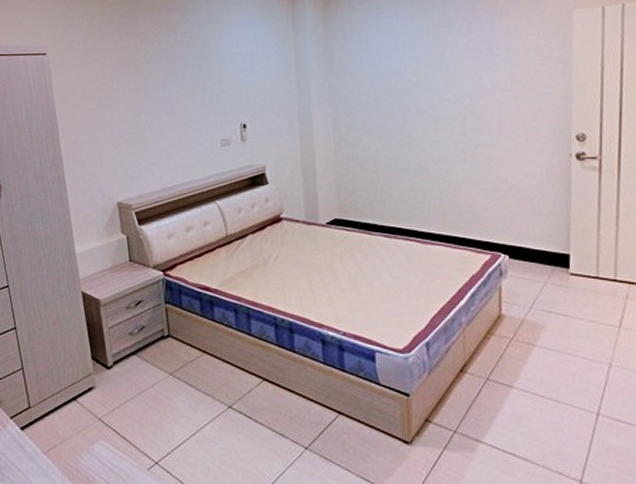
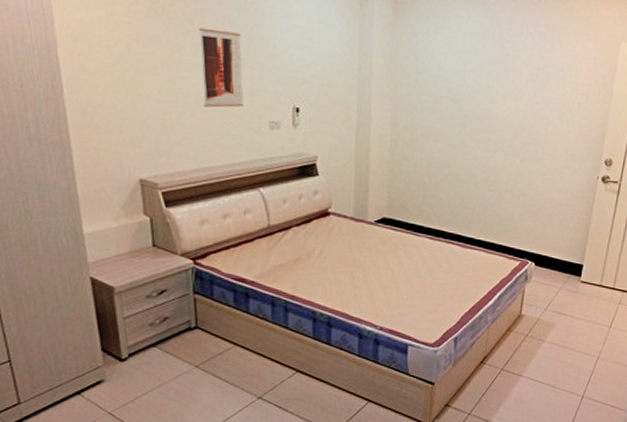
wall art: none [158,67,198,134] -> present [198,27,244,108]

